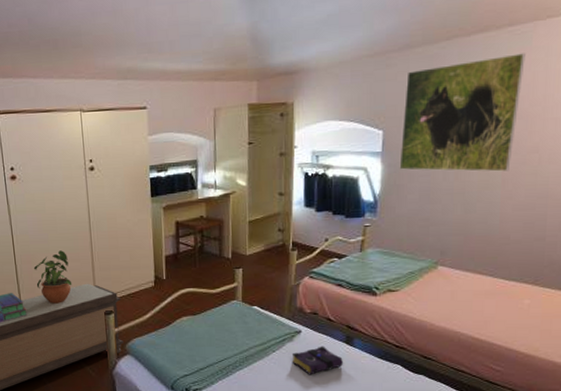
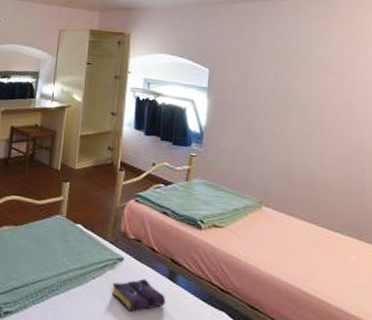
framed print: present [399,53,526,172] -> none [224,19,332,121]

